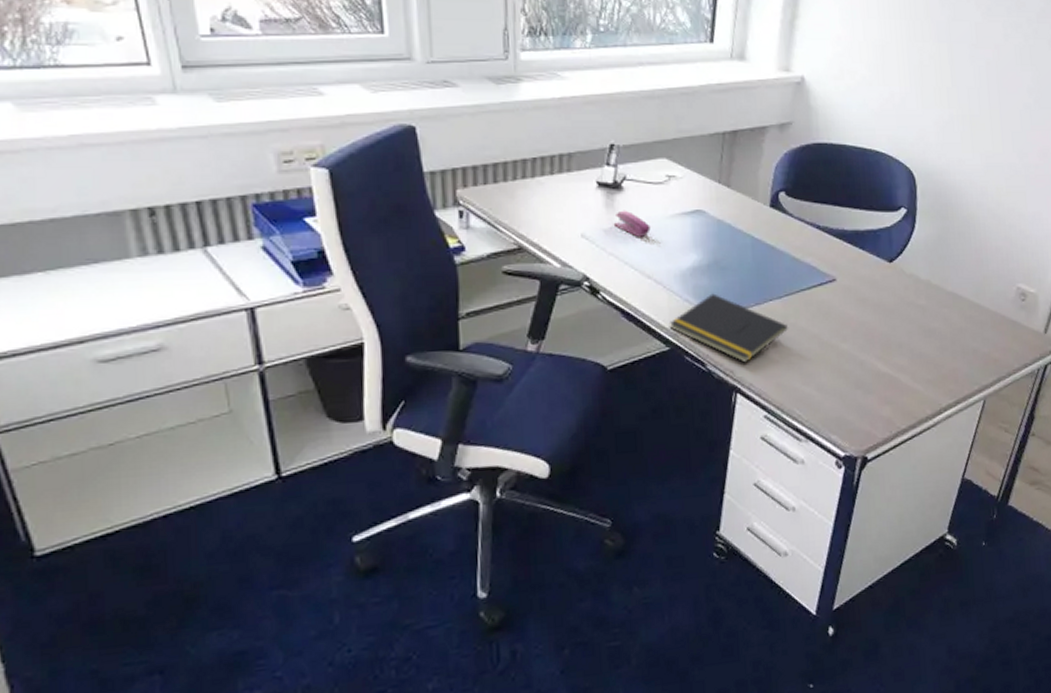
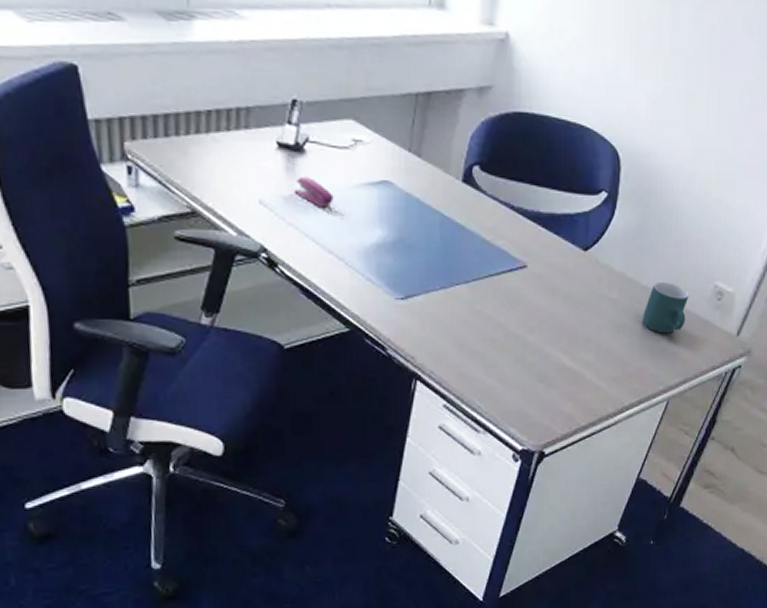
notepad: present [670,293,788,363] -> none [351,274,473,349]
mug: none [951,286,994,336] -> present [643,281,689,334]

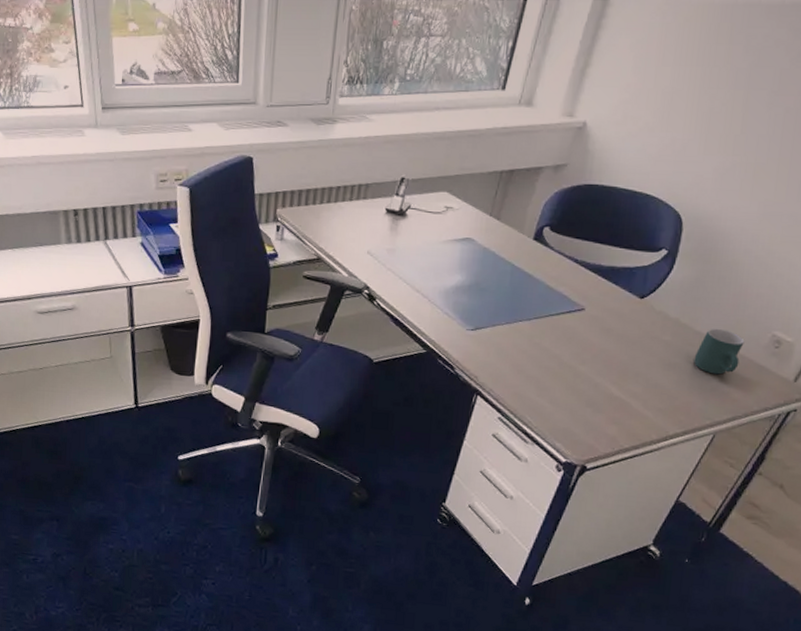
stapler: present [294,176,334,207] -> none [394,233,425,257]

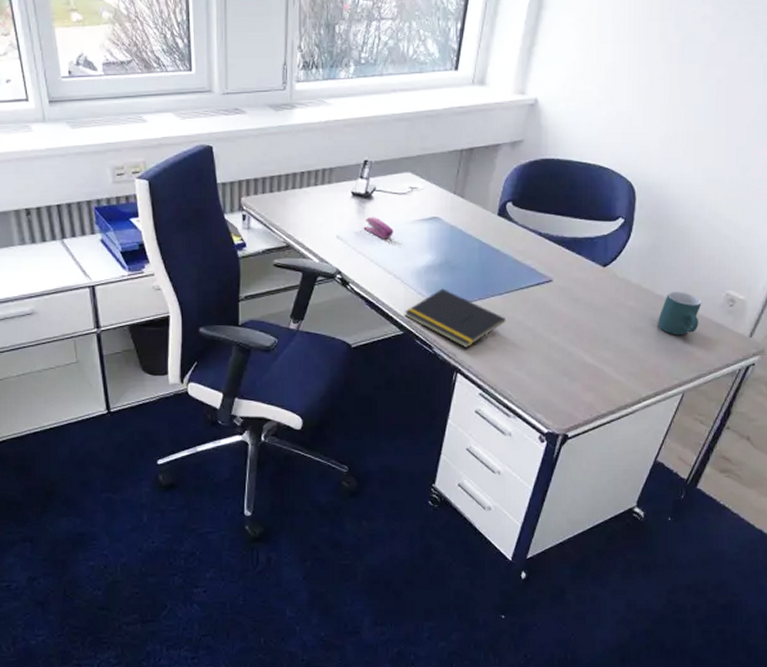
stapler: none [394,233,425,257] -> present [363,216,394,239]
notepad: none [429,310,532,371] -> present [405,288,506,348]

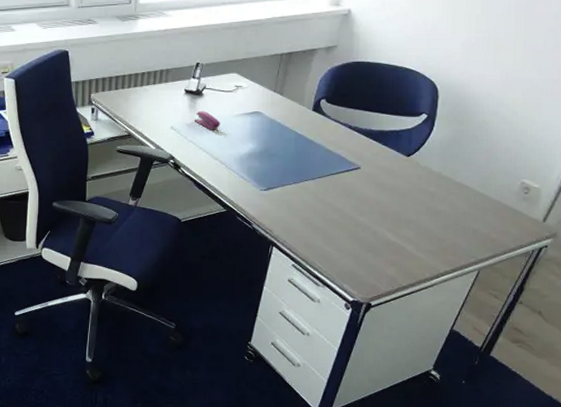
notepad: present [405,288,506,348] -> none [228,173,317,225]
mug: present [658,291,702,335] -> none [456,179,498,219]

